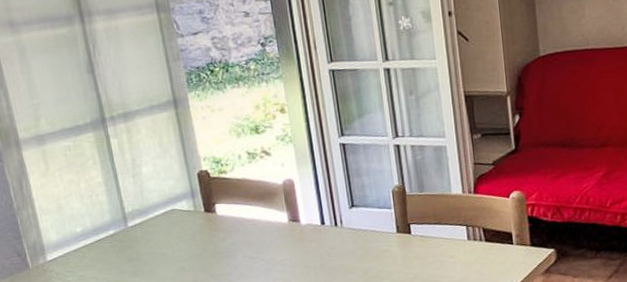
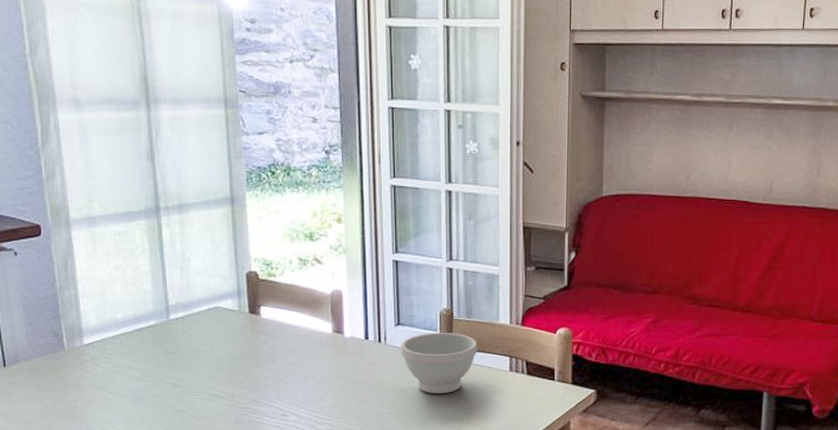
bowl: none [357,208,434,271] -> present [401,333,478,393]

